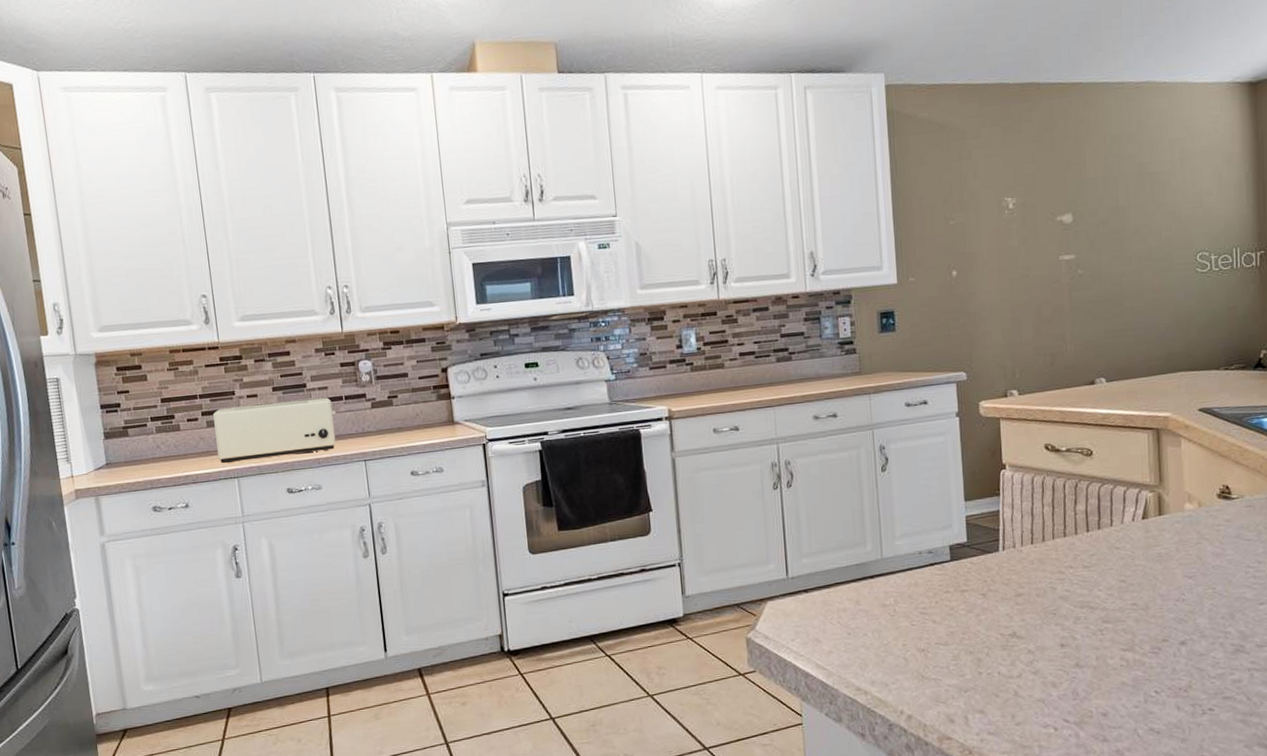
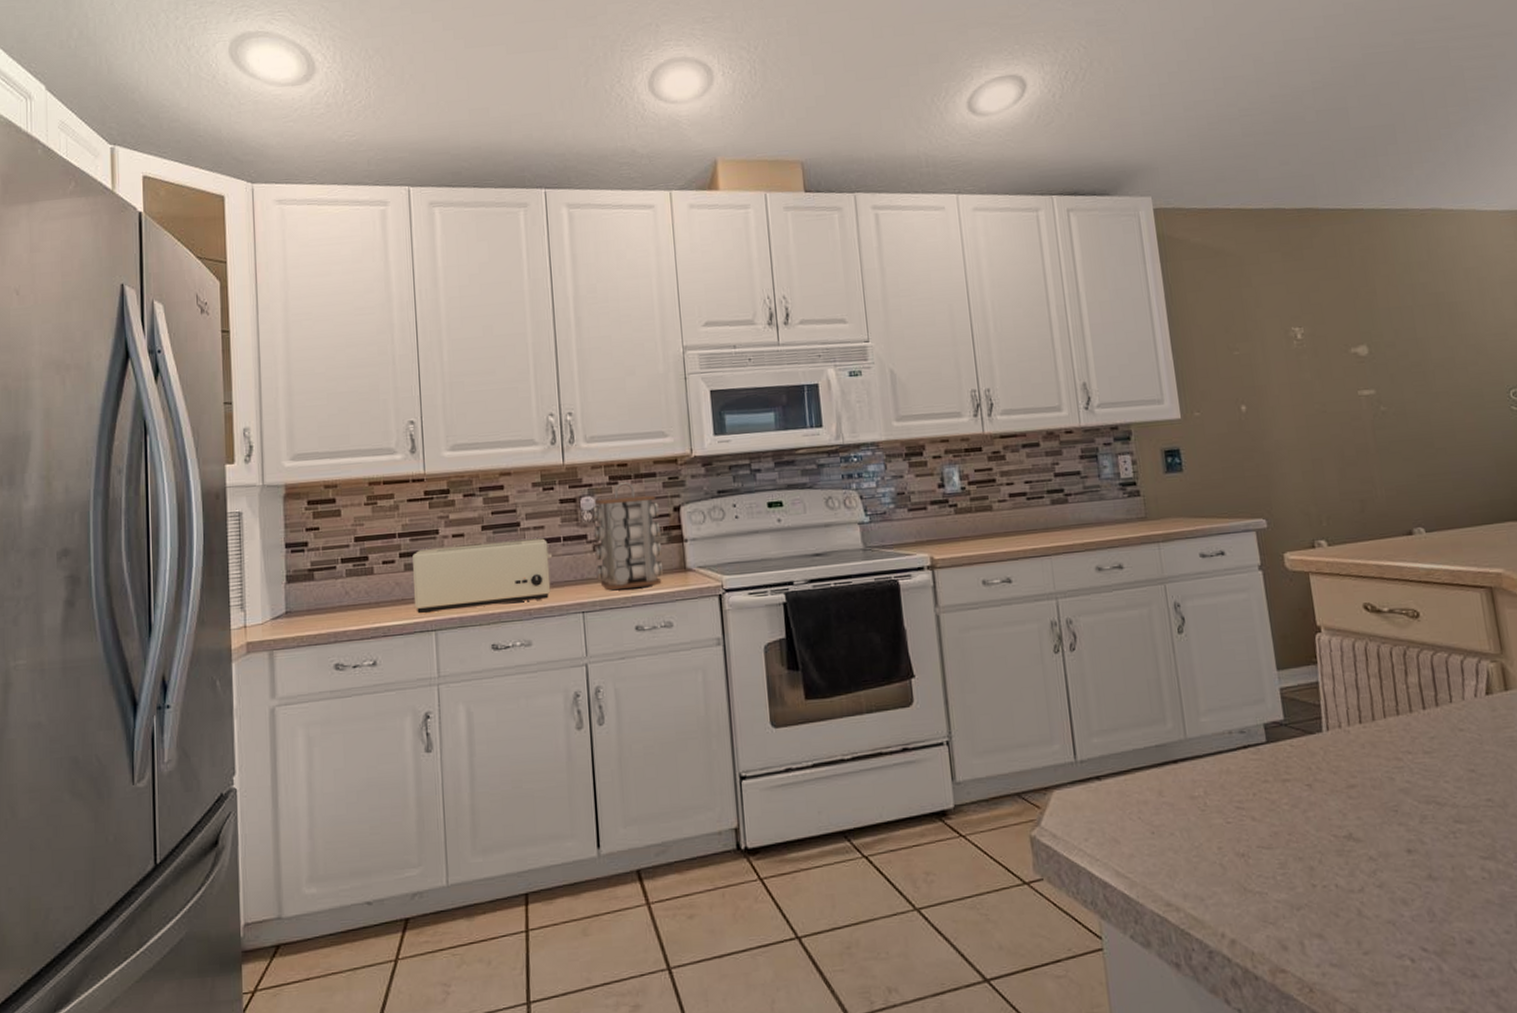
spice rack: none [369,346,434,442] -> present [592,481,664,591]

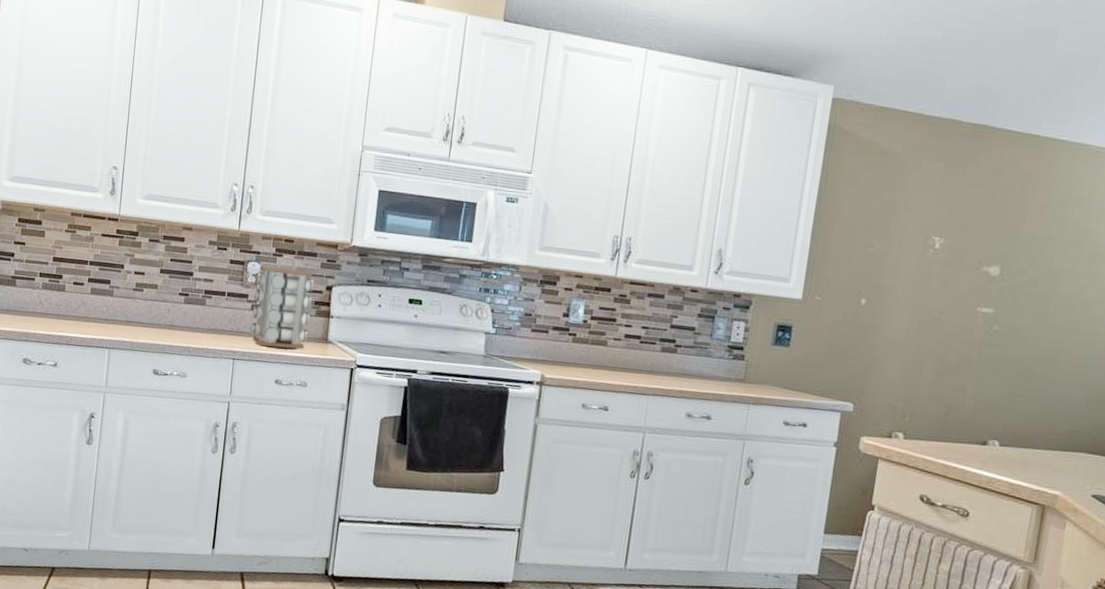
toaster: present [412,538,553,614] -> none [94,279,216,342]

